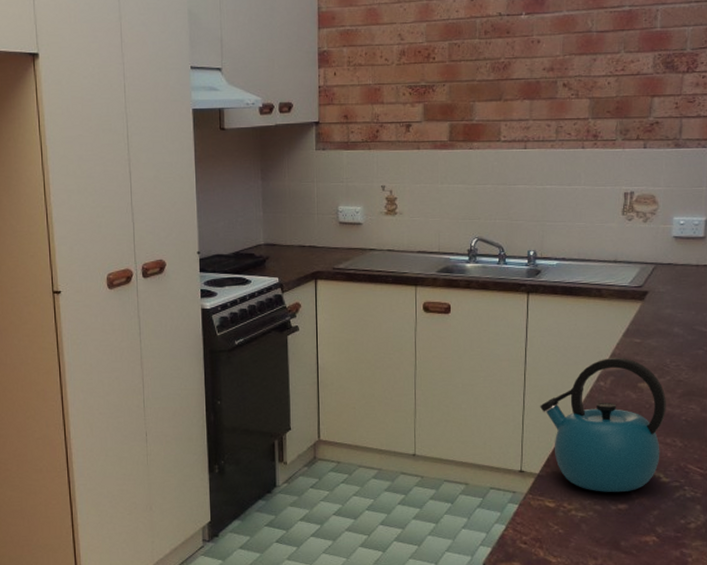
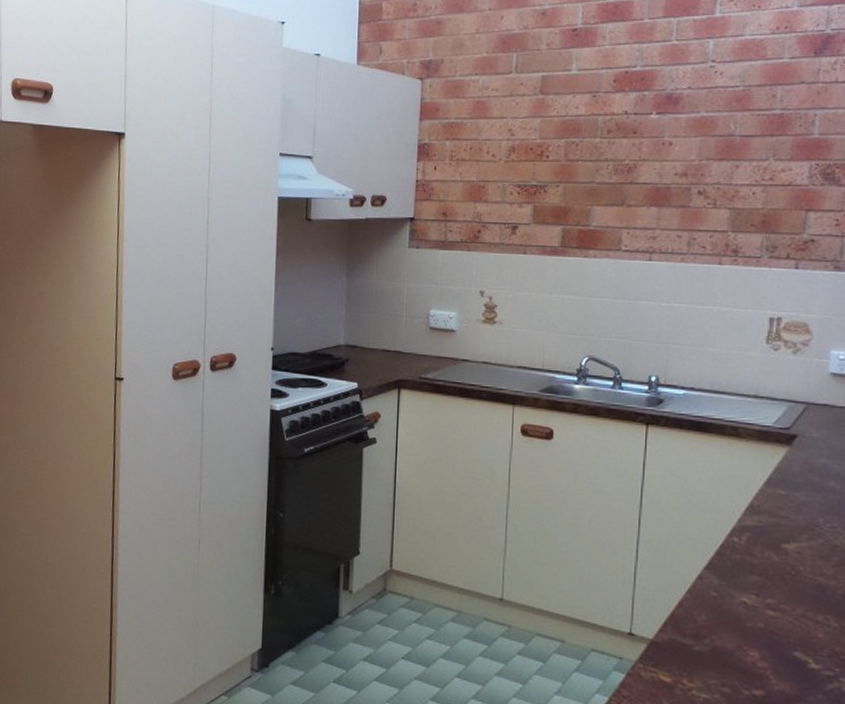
kettle: present [540,357,666,493] -> none [657,509,818,675]

